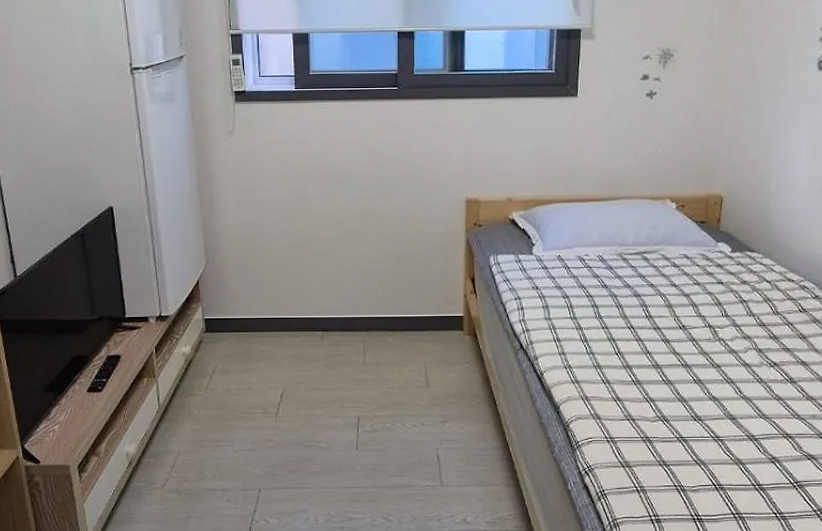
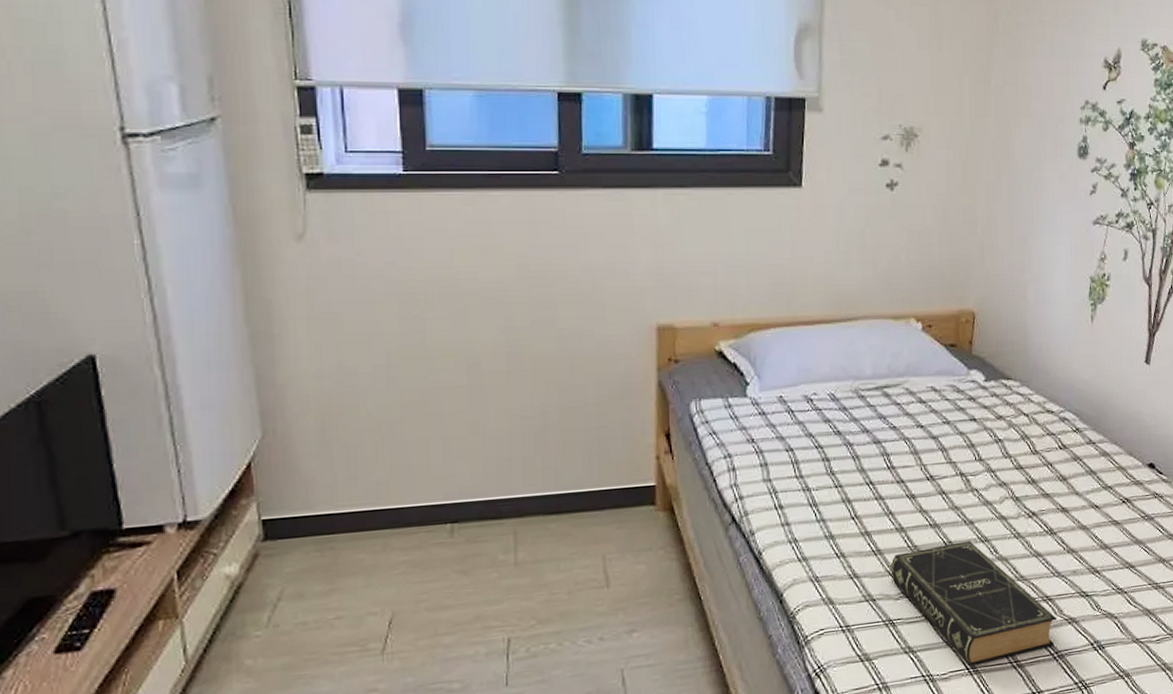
book: none [648,381,796,483] -> present [890,541,1056,666]

